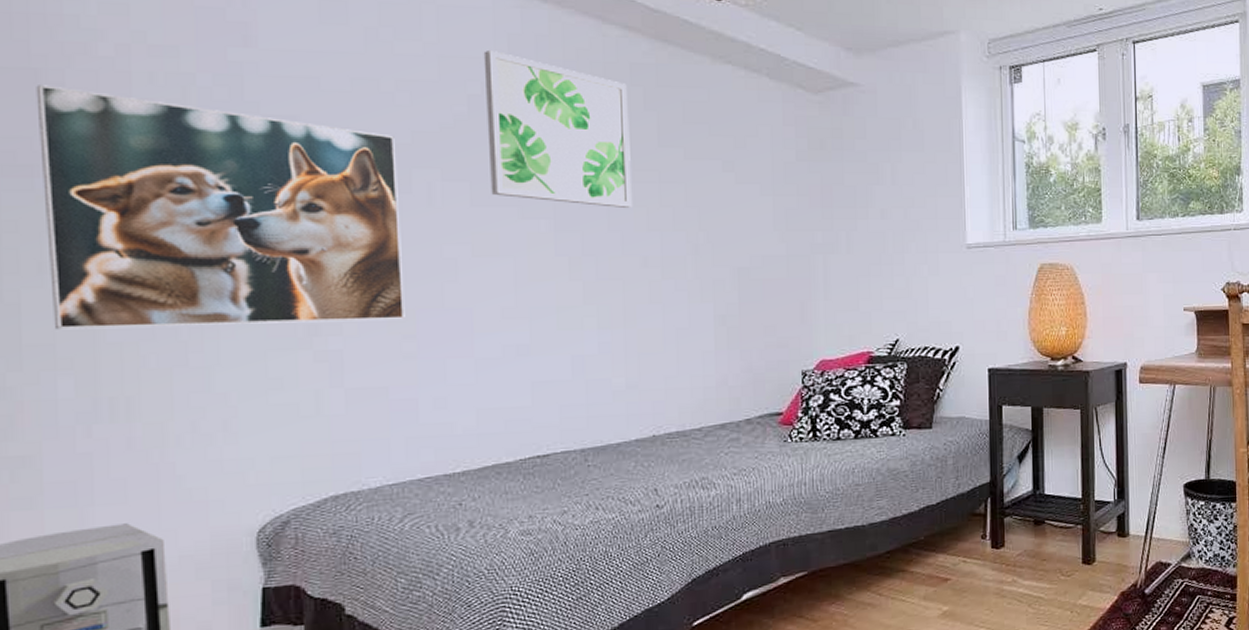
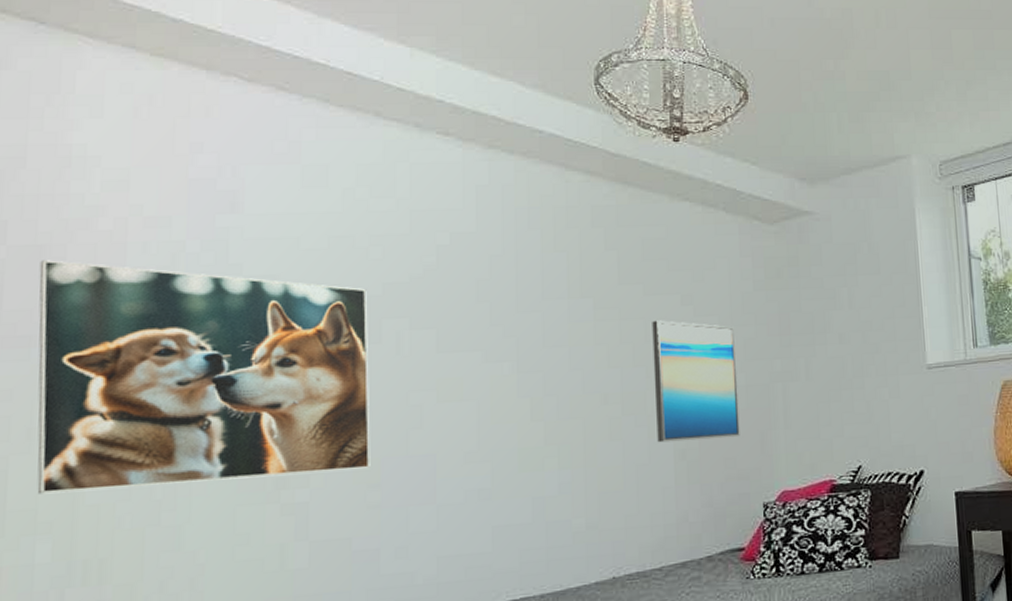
wall art: present [483,51,632,208] -> none [453,202,593,347]
wall art: none [692,185,780,308] -> present [652,320,740,443]

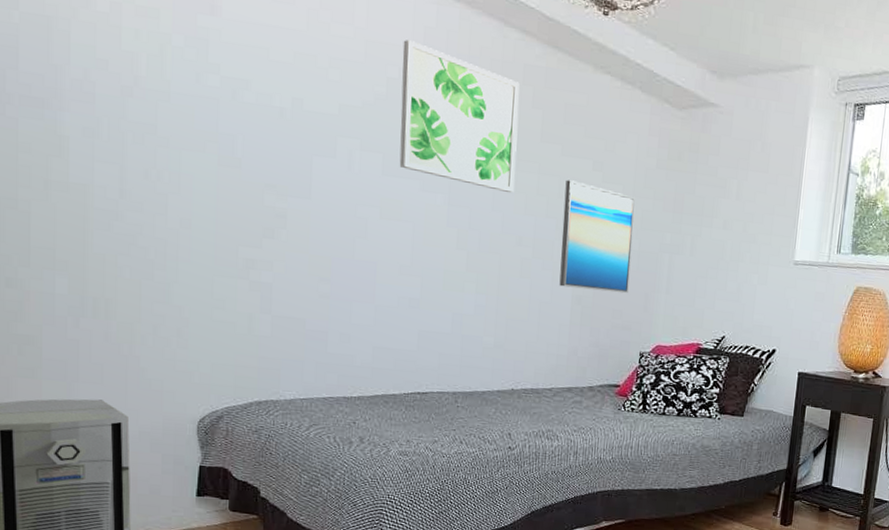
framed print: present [37,260,371,494] -> none [48,30,326,264]
wall art: none [453,202,593,347] -> present [399,40,520,193]

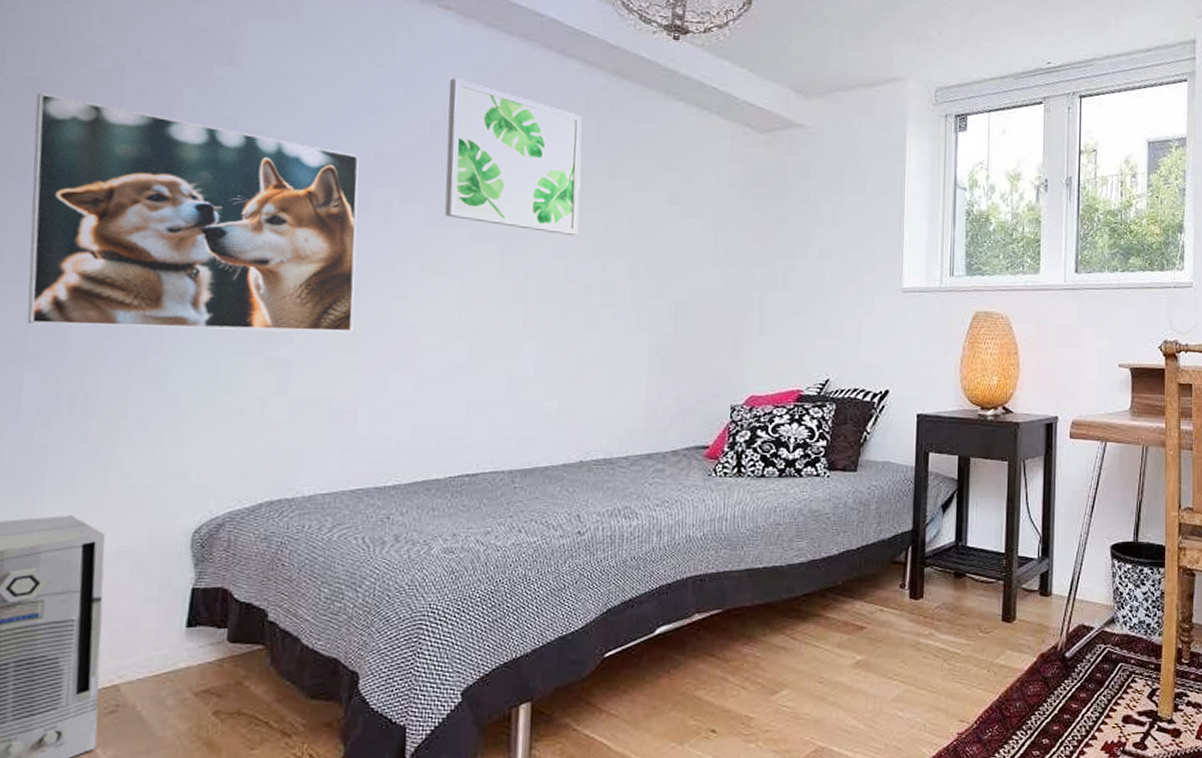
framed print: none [48,30,326,264] -> present [27,93,359,332]
wall art: present [559,179,635,294] -> none [633,217,718,339]

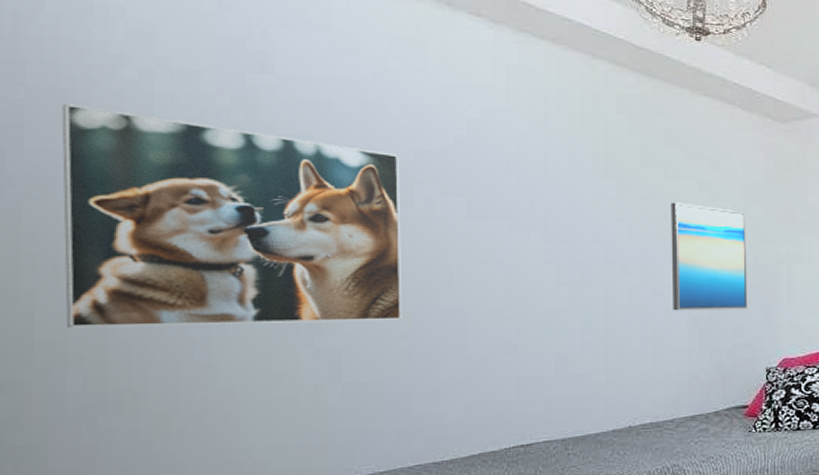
wall art: present [444,78,582,235] -> none [483,80,615,221]
wall art: none [633,217,718,339] -> present [671,202,748,311]

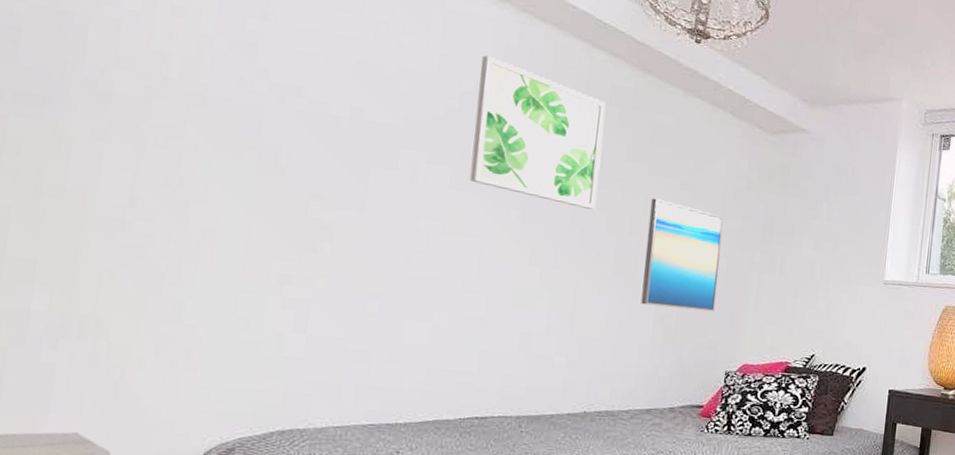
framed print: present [61,104,402,328] -> none [39,25,389,280]
wall art: none [483,80,615,221] -> present [469,55,606,209]

